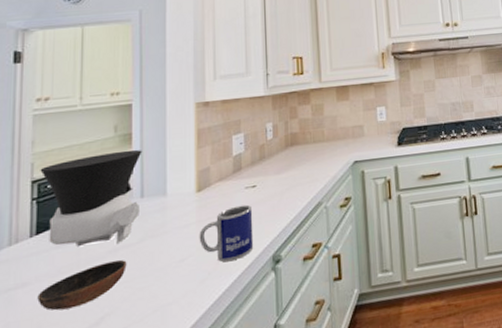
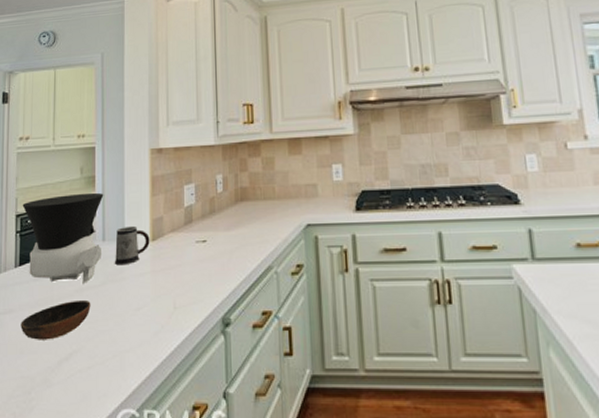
mug: none [154,179,195,220] -> present [114,225,150,266]
mug: present [199,204,254,263] -> none [153,259,204,317]

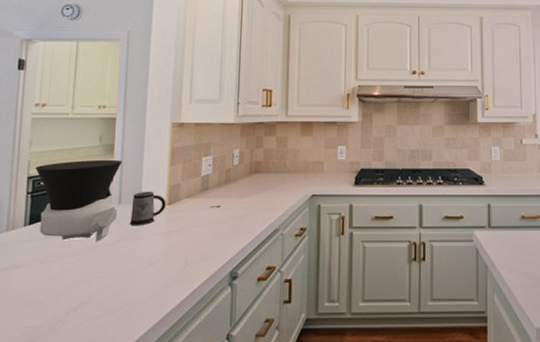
bowl: present [20,299,91,340] -> none [27,256,103,293]

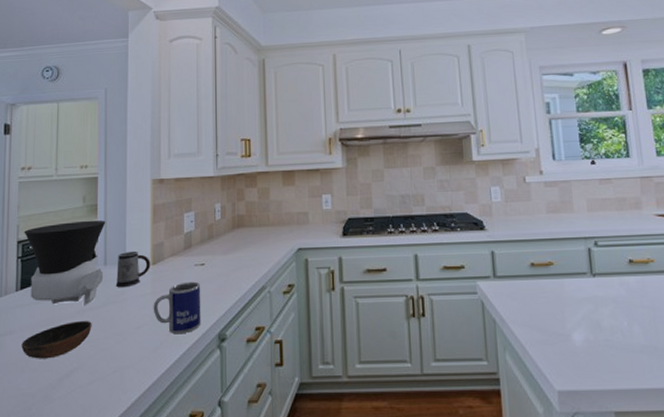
bowl: none [27,256,103,293] -> present [21,320,92,359]
mug: none [166,222,216,272] -> present [153,281,201,335]

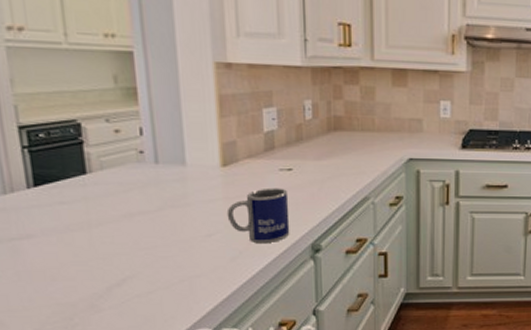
bowl: present [21,320,92,359] -> none [46,225,146,267]
hat: present [24,220,106,305] -> none [26,106,156,208]
mug: present [115,250,150,288] -> none [173,148,220,191]

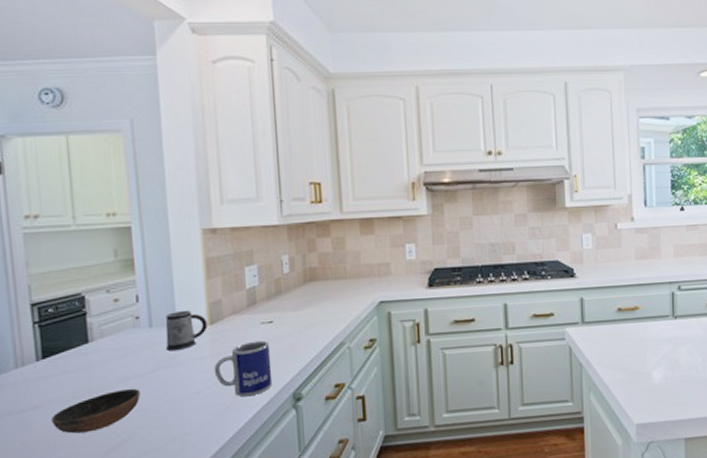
bowl: none [46,225,146,267] -> present [51,388,141,434]
mug: none [173,148,220,191] -> present [165,310,208,352]

